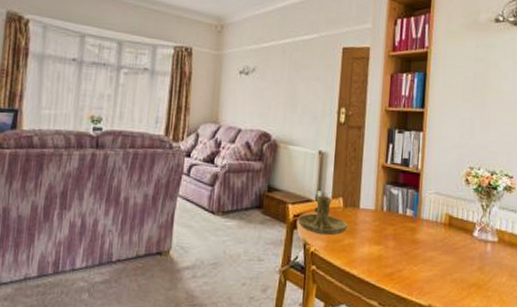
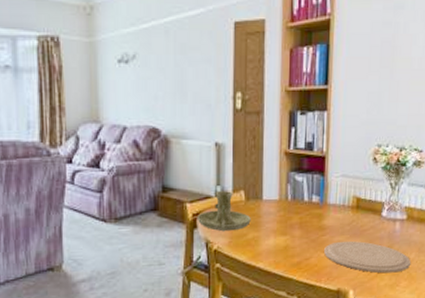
plate: none [416,256,503,295] -> present [324,241,411,274]

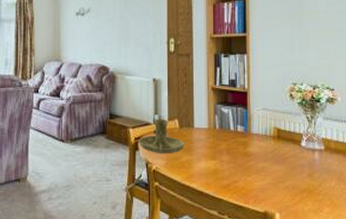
plate: present [324,241,411,274] -> none [251,167,332,199]

